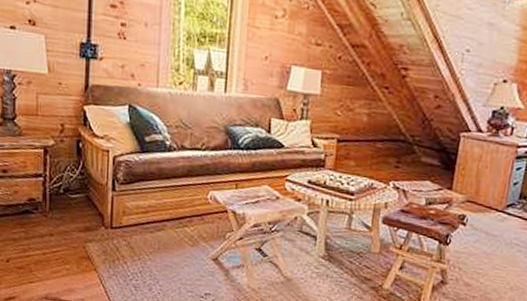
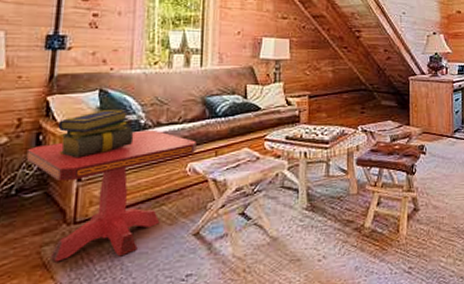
side table: none [69,151,218,265] -> present [26,129,197,262]
stack of books: none [94,126,160,170] -> present [58,110,134,158]

